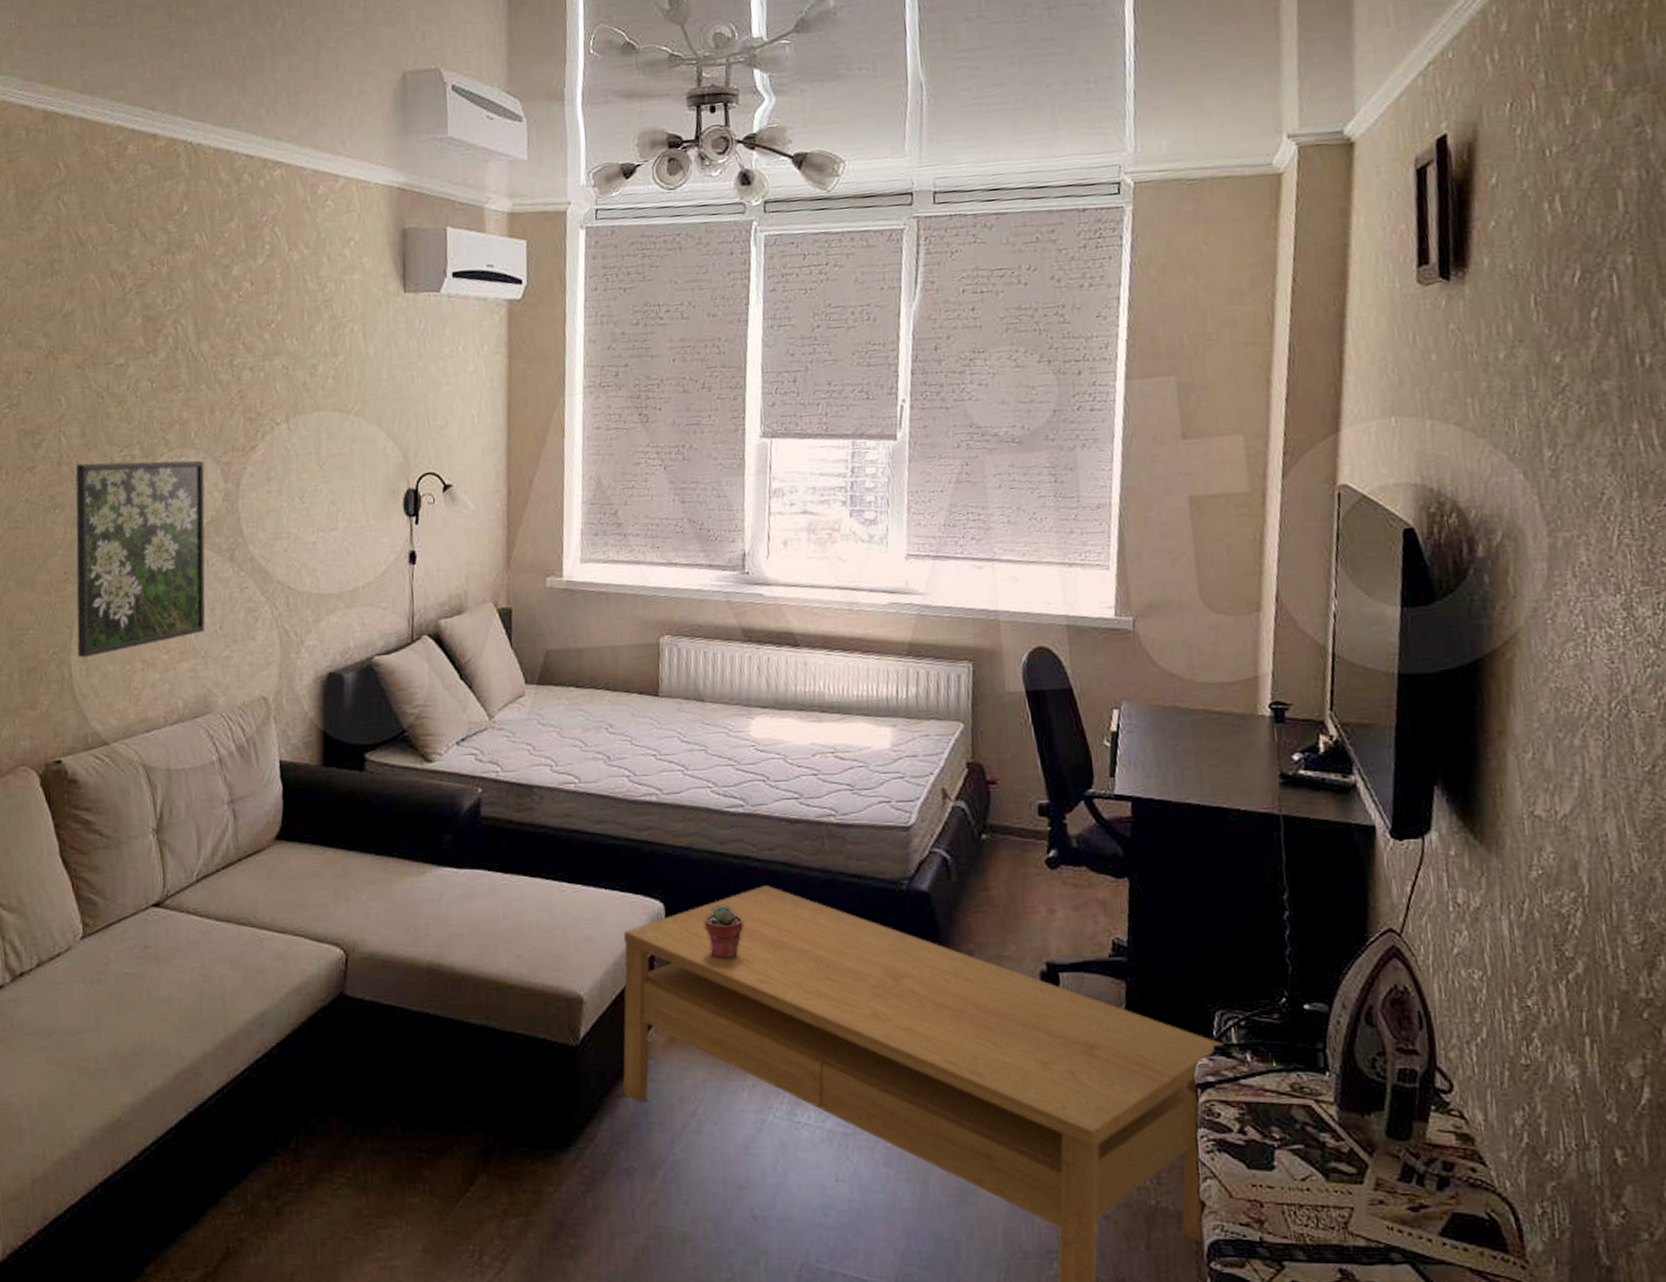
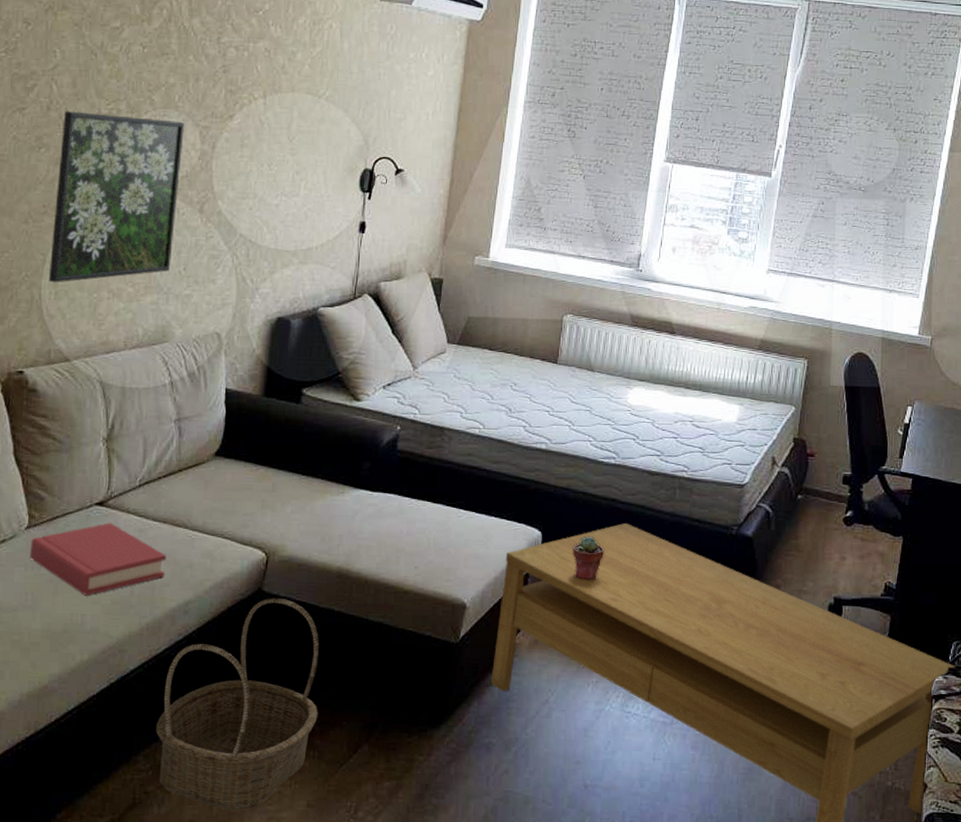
hardback book: none [87,926,235,1012] -> present [30,522,167,596]
basket: none [243,1002,424,1259] -> present [156,597,319,811]

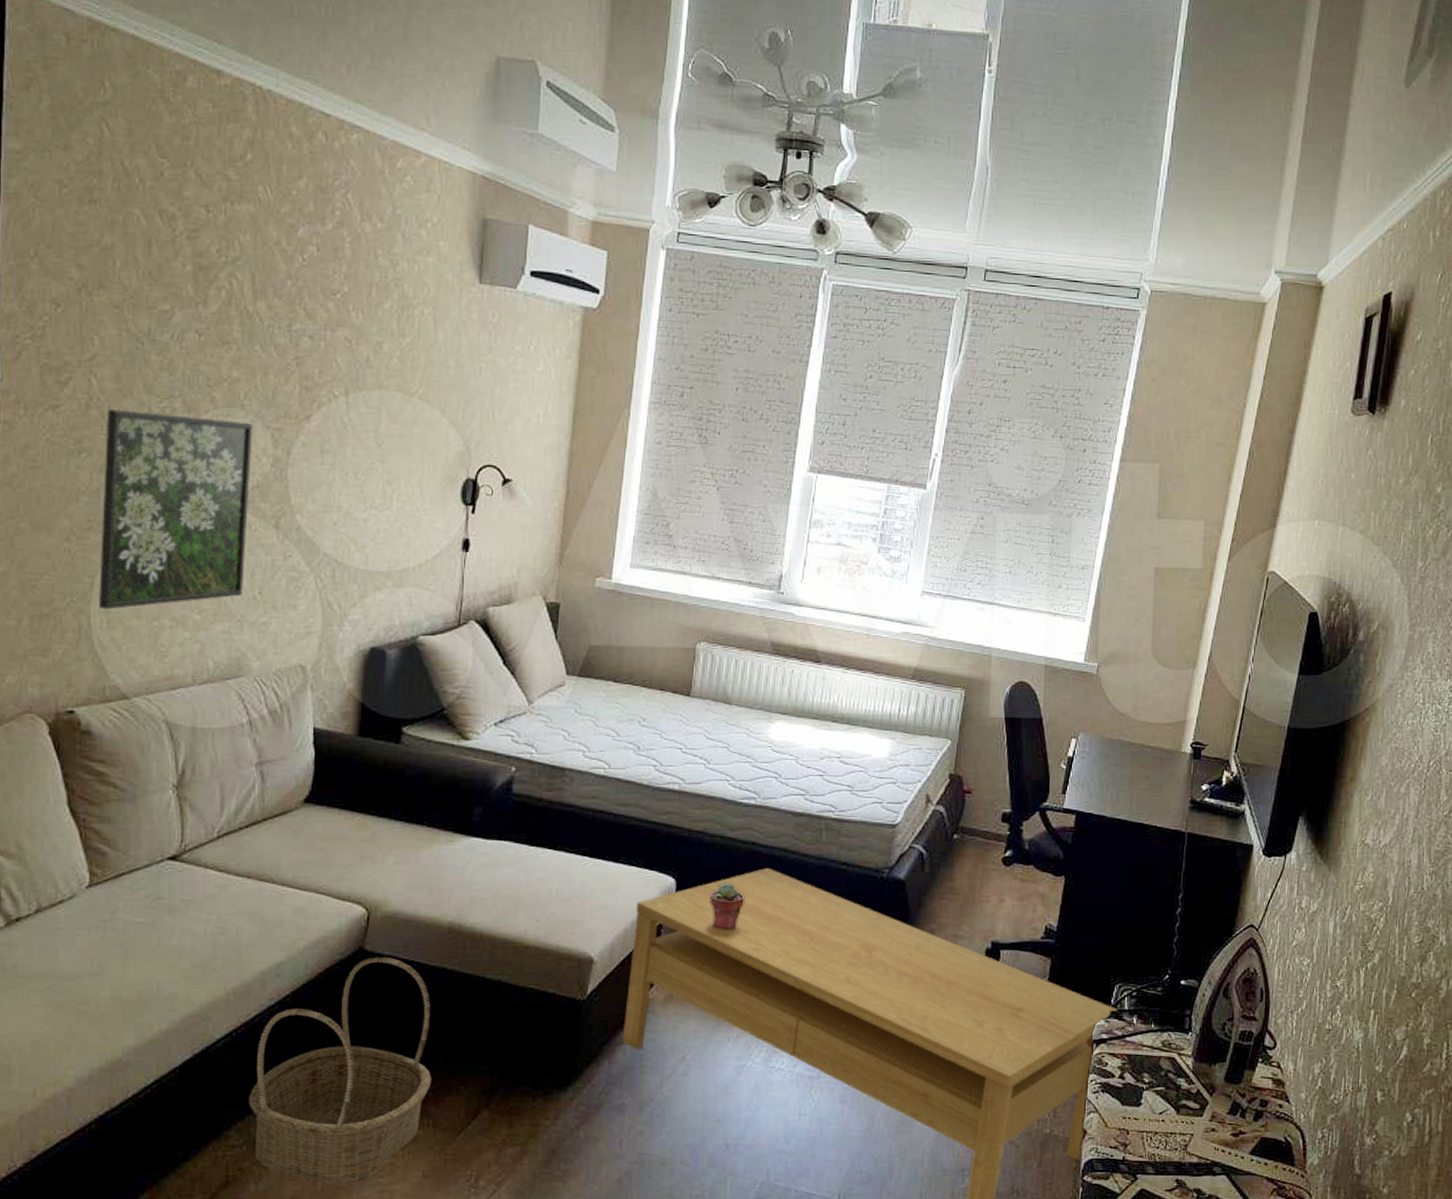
hardback book: present [30,522,167,596] -> none [93,879,253,959]

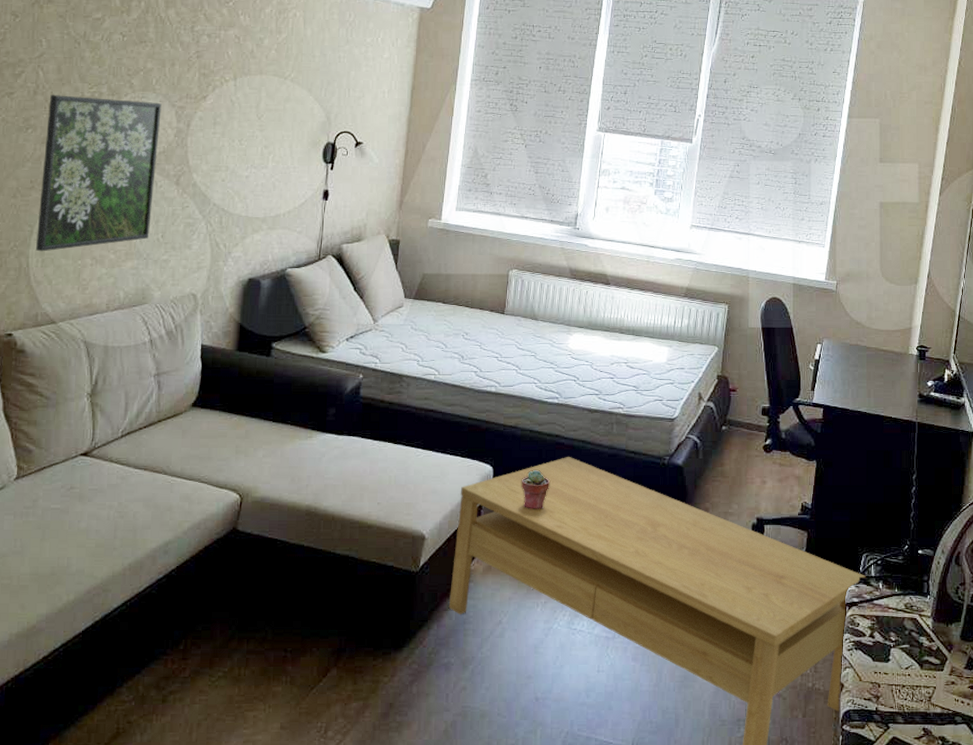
basket: present [249,956,432,1185] -> none [138,535,290,736]

